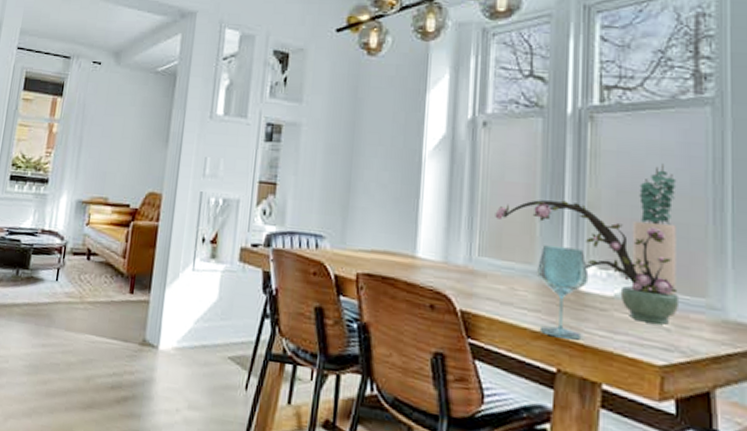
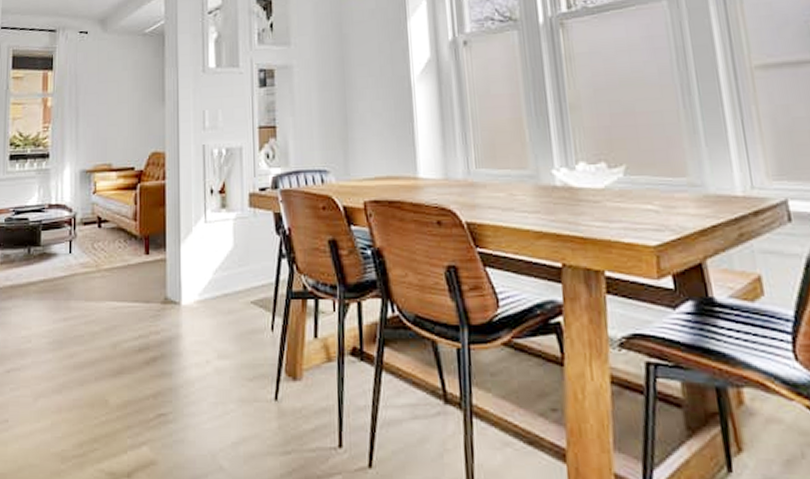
flower arrangement: present [495,200,680,325] -> none [486,105,664,208]
wine glass: present [536,245,589,340] -> none [530,148,581,234]
vase: present [631,163,677,295] -> none [611,58,660,179]

